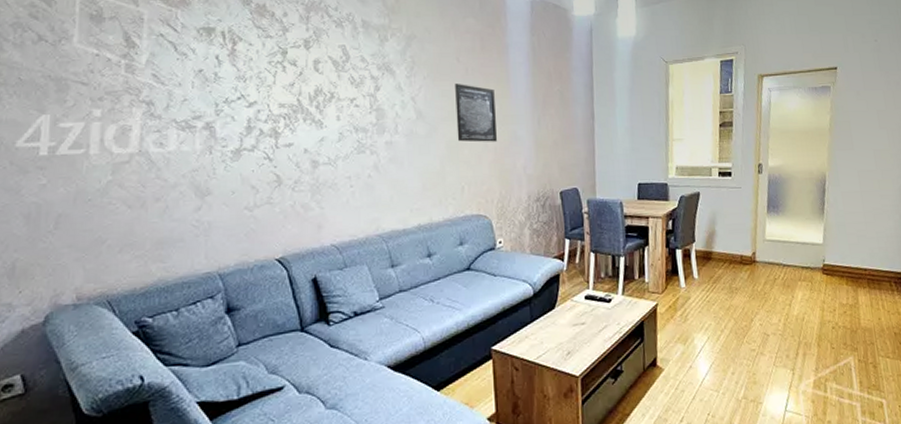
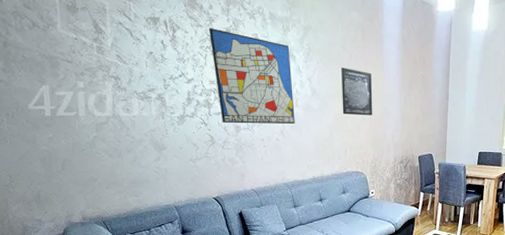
wall art: none [282,38,394,158] -> present [209,27,295,125]

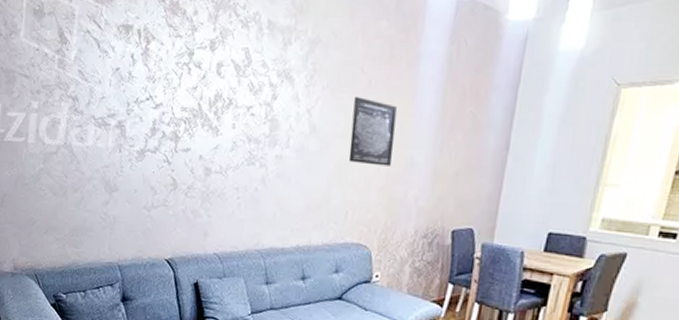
wall art: present [209,27,295,125] -> none [189,38,288,171]

